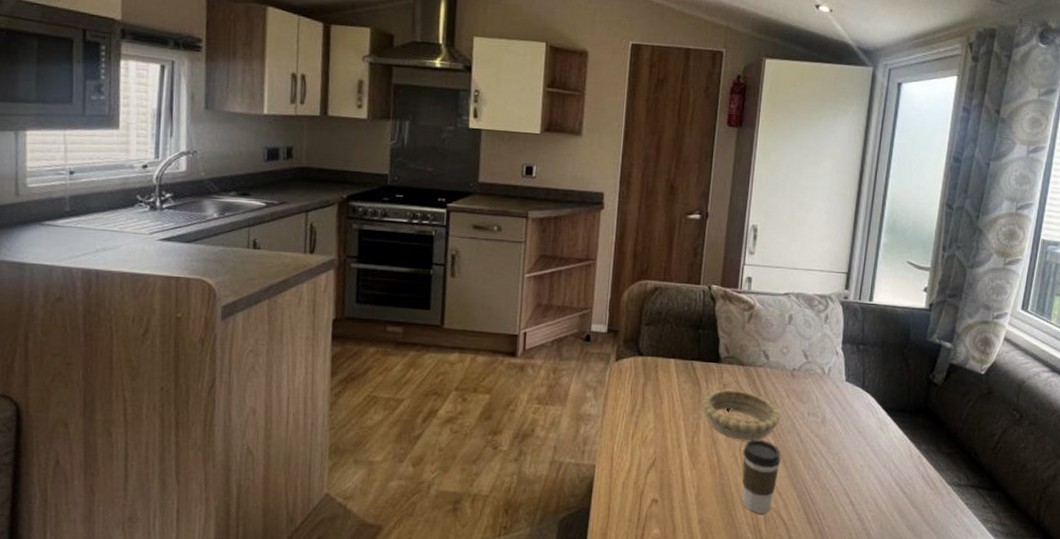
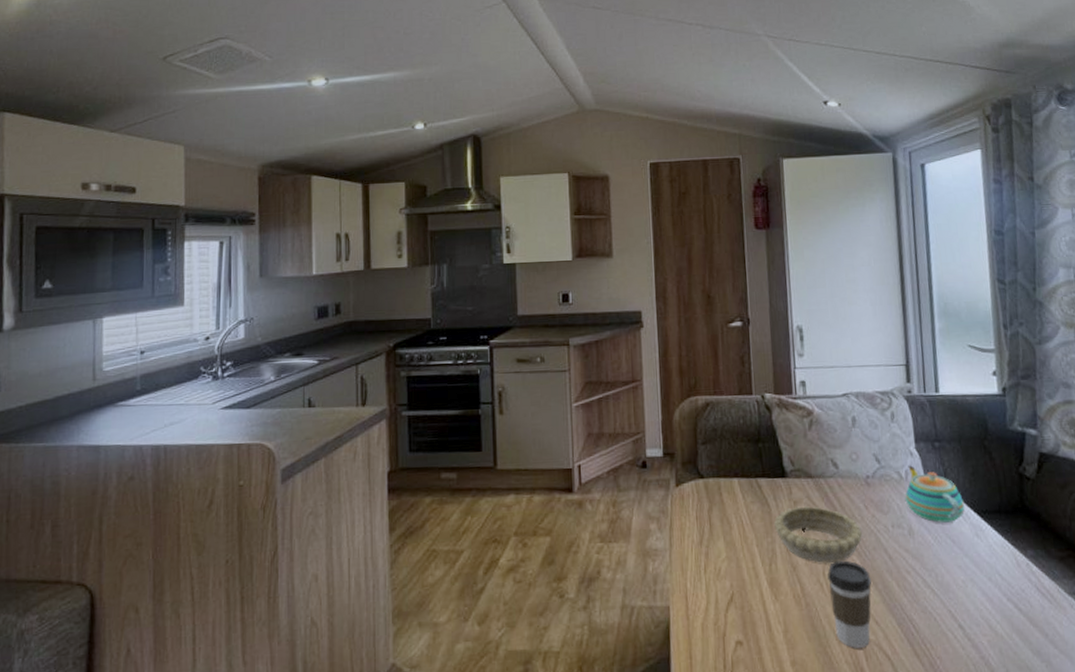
teapot: none [823,363,875,416] -> present [905,465,965,523]

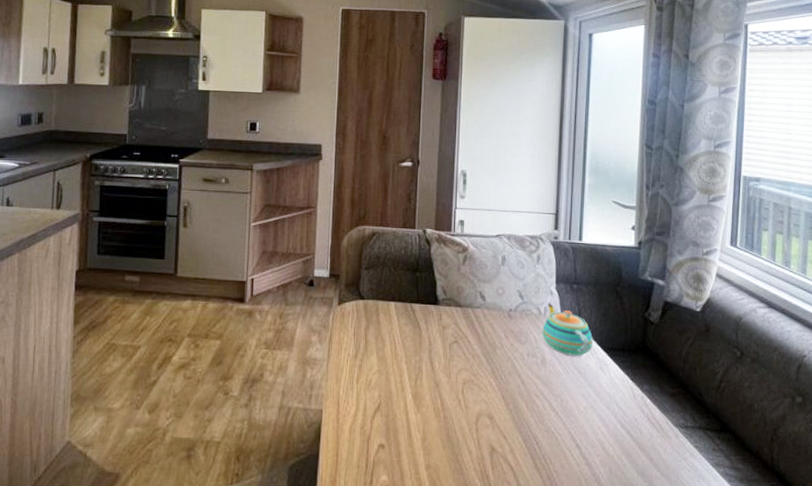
decorative bowl: present [774,506,863,564] -> none [423,331,501,384]
coffee cup: present [827,560,872,648] -> none [466,381,504,458]

